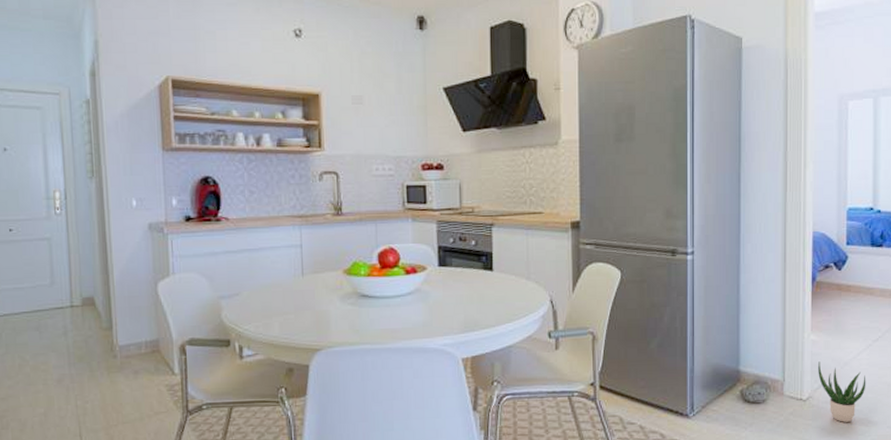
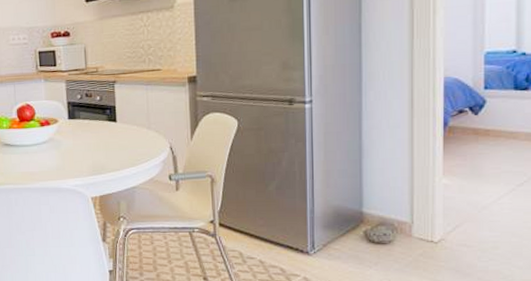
potted plant: present [818,361,866,422] -> none [451,205,509,265]

